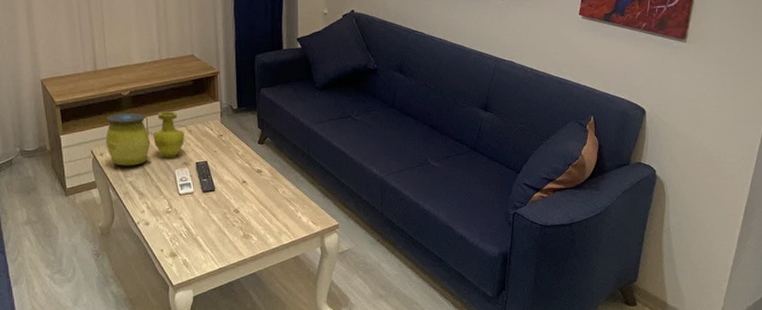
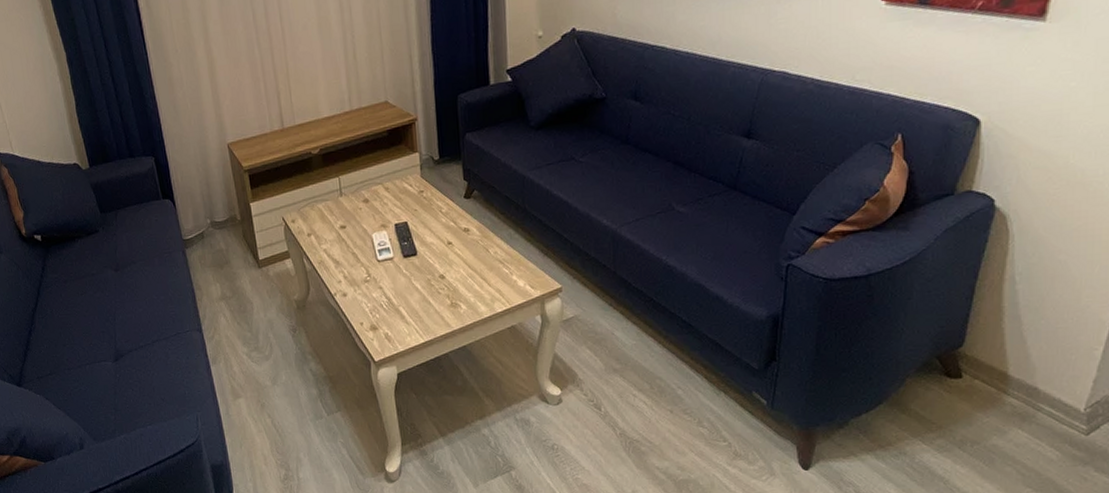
decorative vase: present [105,111,184,166] -> none [296,168,381,233]

